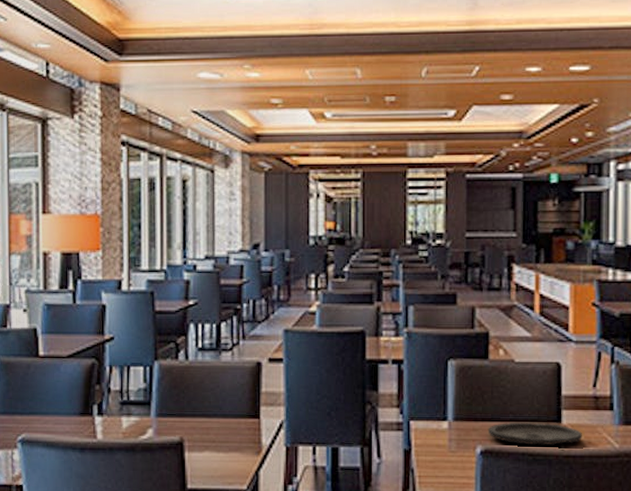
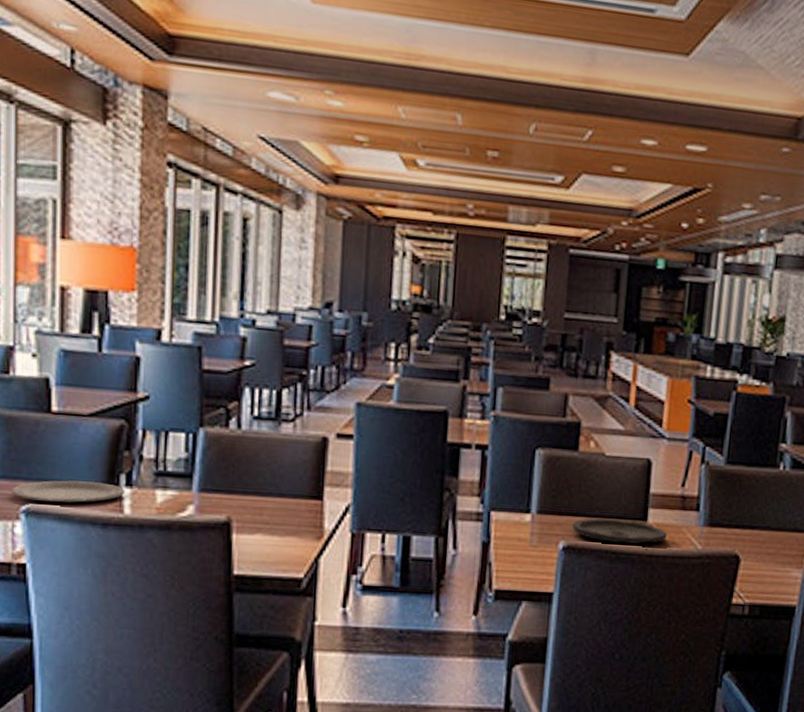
plate: none [10,413,98,431] -> present [11,480,125,503]

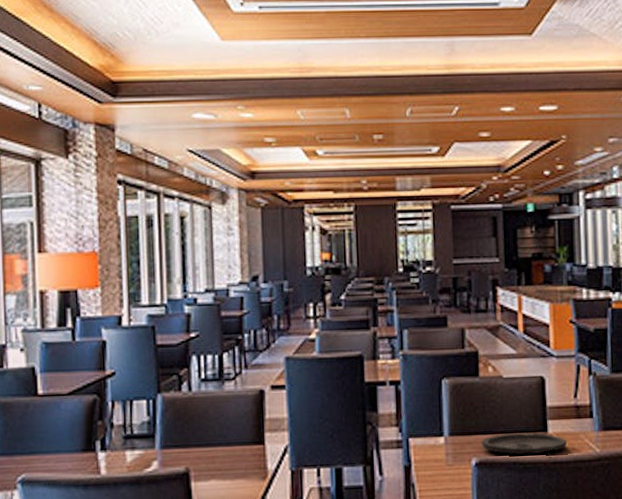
plate: present [11,480,125,503] -> none [9,450,101,471]

